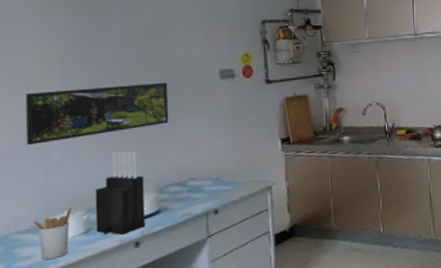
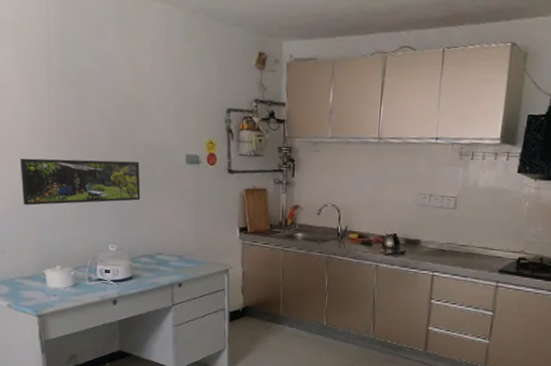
utensil holder: present [33,207,71,260] -> none [33,263,62,304]
knife block: present [95,151,145,235] -> none [80,220,121,292]

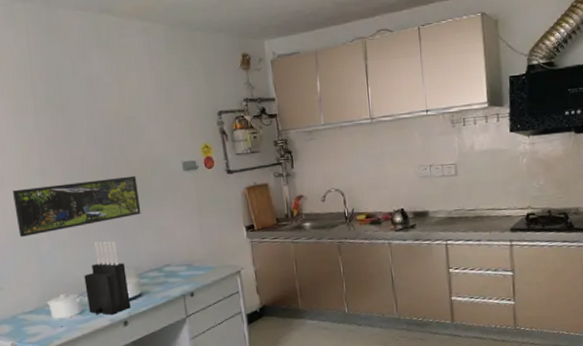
knife block: none [80,220,121,292] -> present [84,241,131,315]

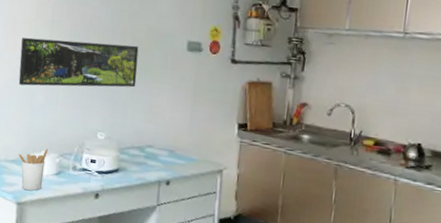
utensil holder: none [35,292,68,337] -> present [18,148,48,191]
knife block: present [84,241,131,315] -> none [65,105,109,184]

